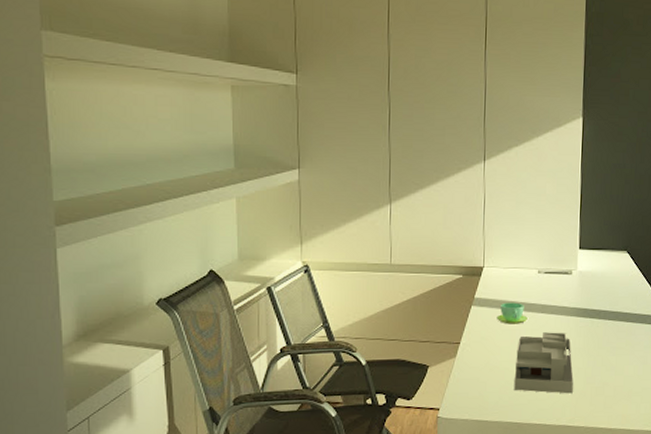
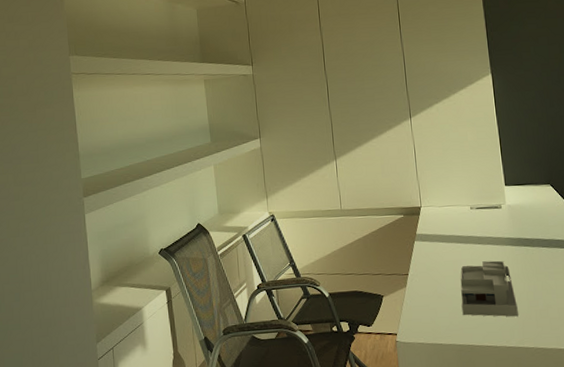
cup: present [496,302,528,324] -> none [438,236,466,256]

